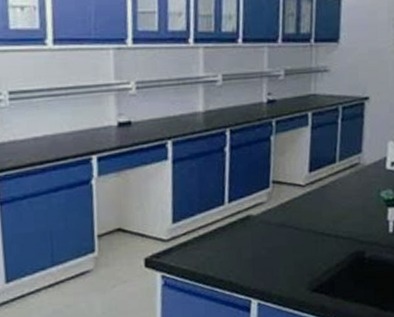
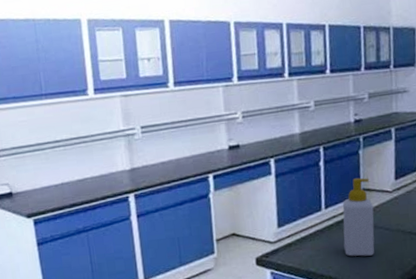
soap bottle: none [247,168,284,259] -> present [342,177,375,257]

